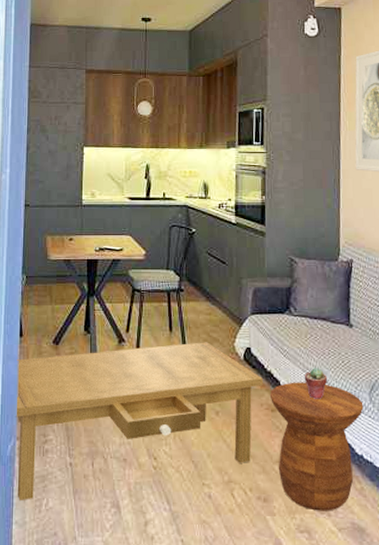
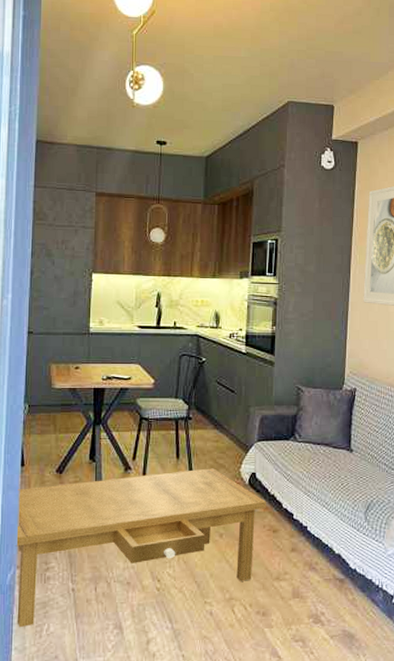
side table: present [269,382,364,511] -> none [272,504,359,621]
potted succulent: present [304,368,328,399] -> none [305,490,328,519]

